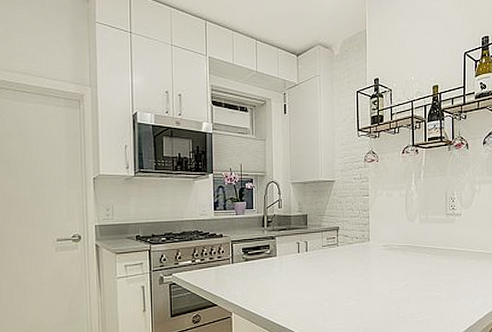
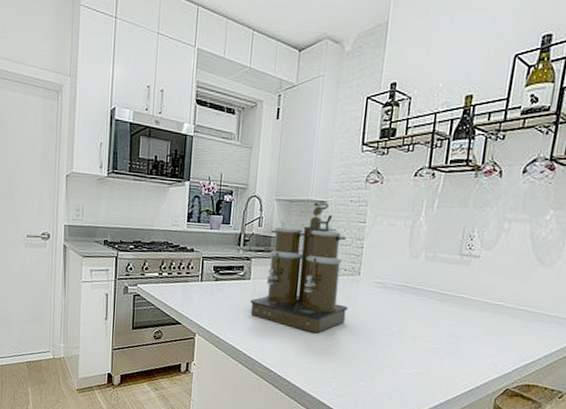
coffee maker: none [278,179,363,297] -> present [250,199,348,333]

